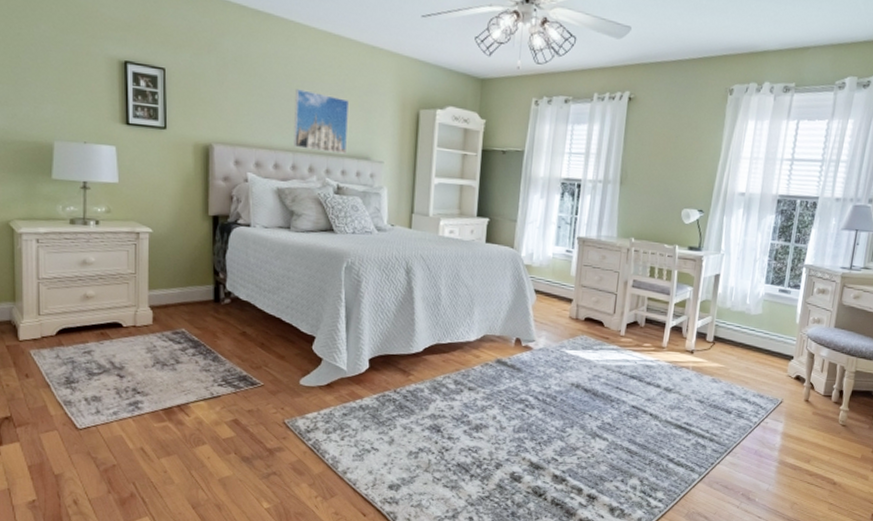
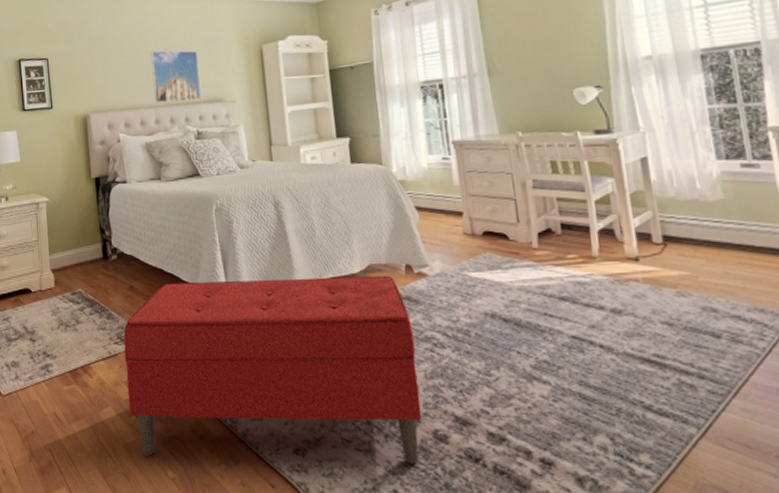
bench: none [228,333,512,498] -> present [123,275,422,465]

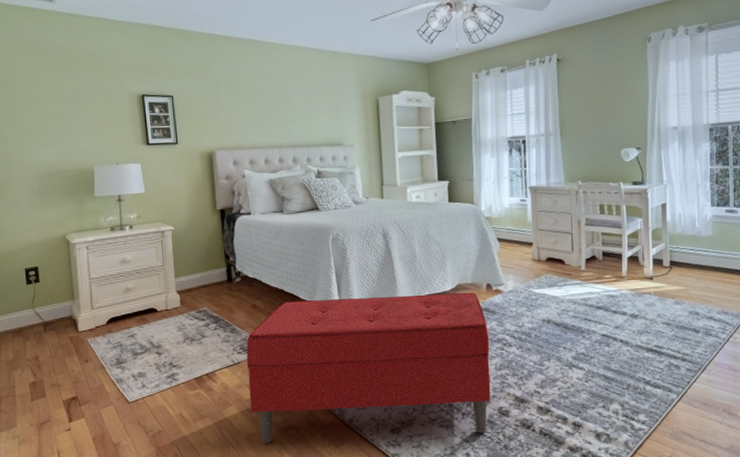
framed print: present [151,50,201,104] -> none [276,95,322,144]

